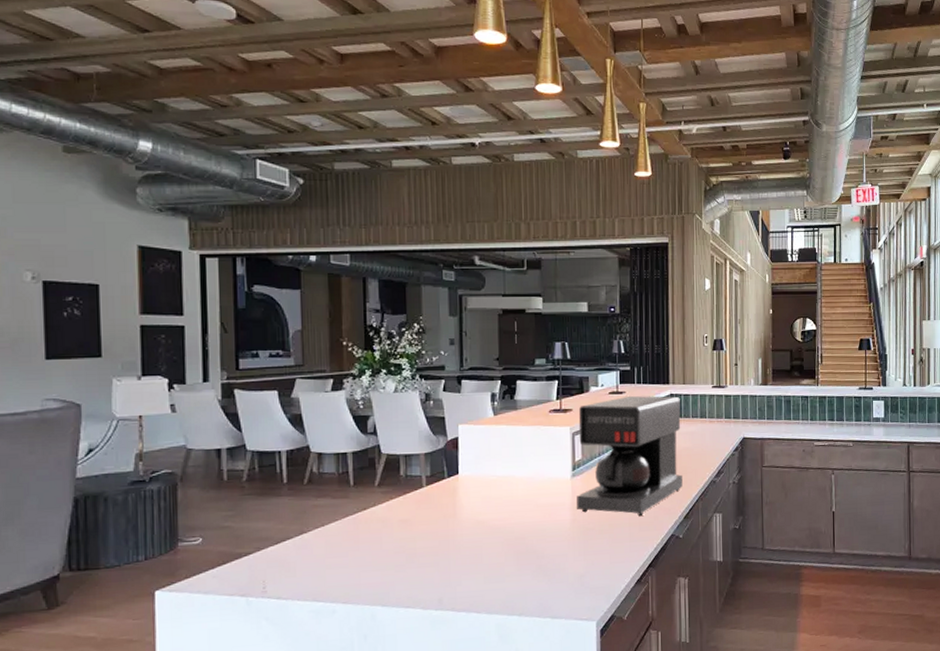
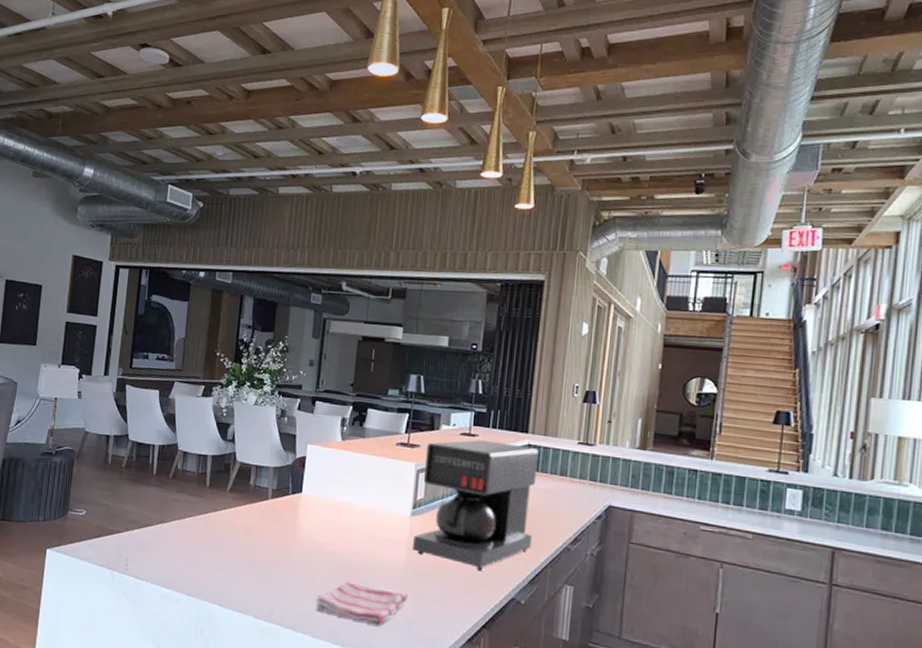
dish towel: none [487,551,577,589] -> present [316,581,408,626]

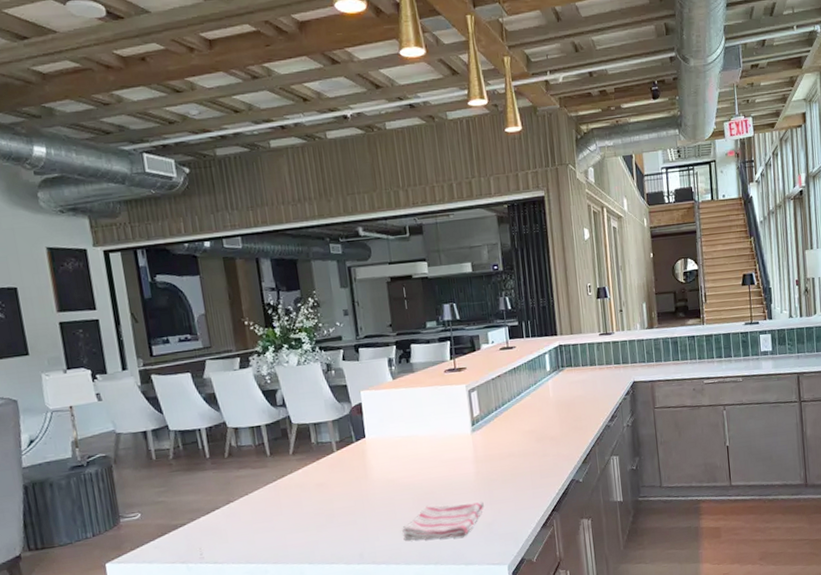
coffee maker: present [413,439,539,571] -> none [472,346,579,465]

